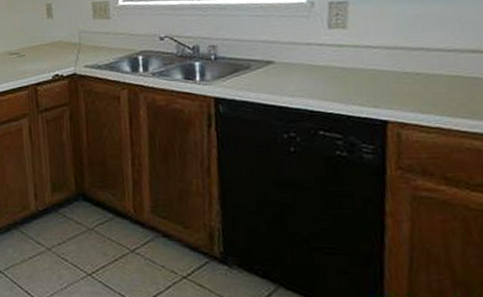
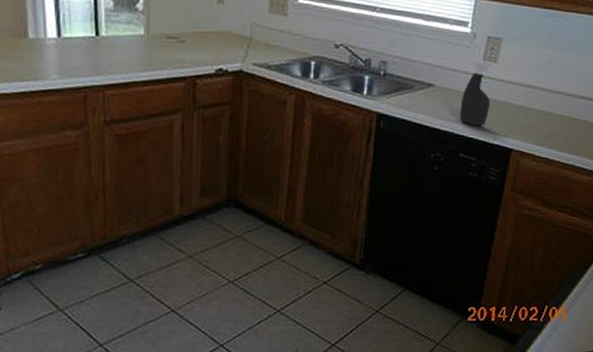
spray bottle: none [309,28,348,100] -> present [459,60,494,127]

